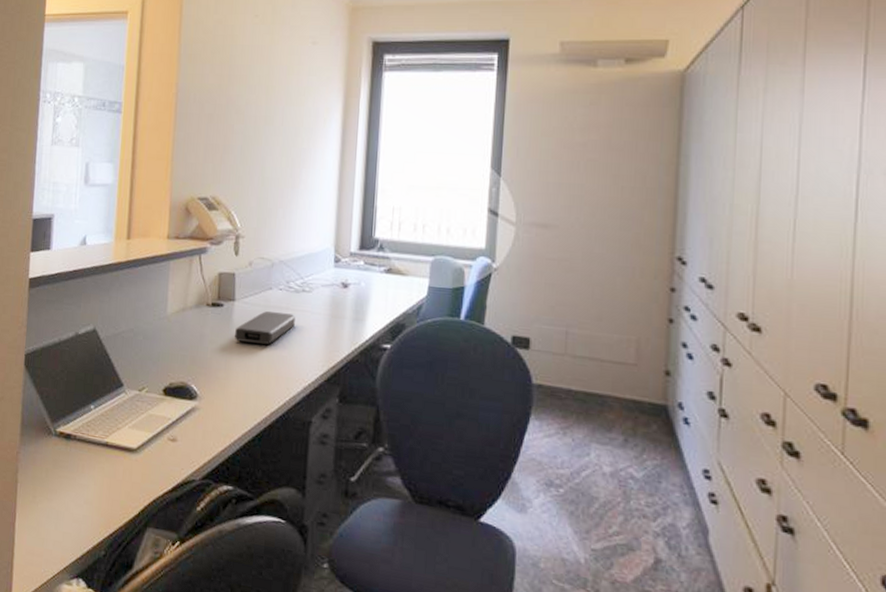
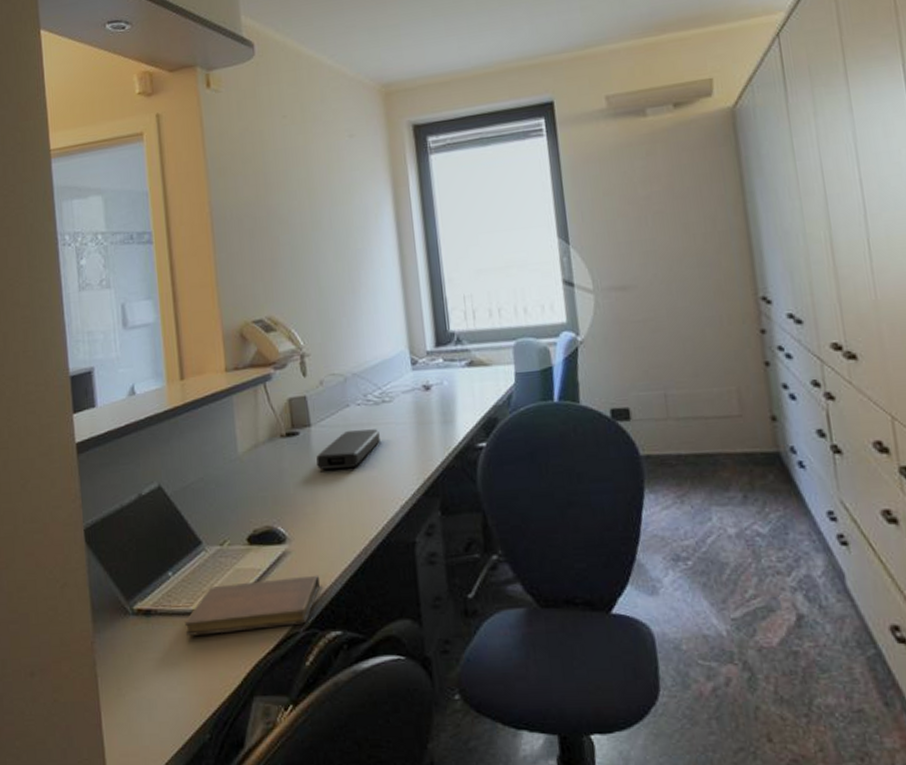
notebook: none [97,425,222,474] -> present [184,575,320,636]

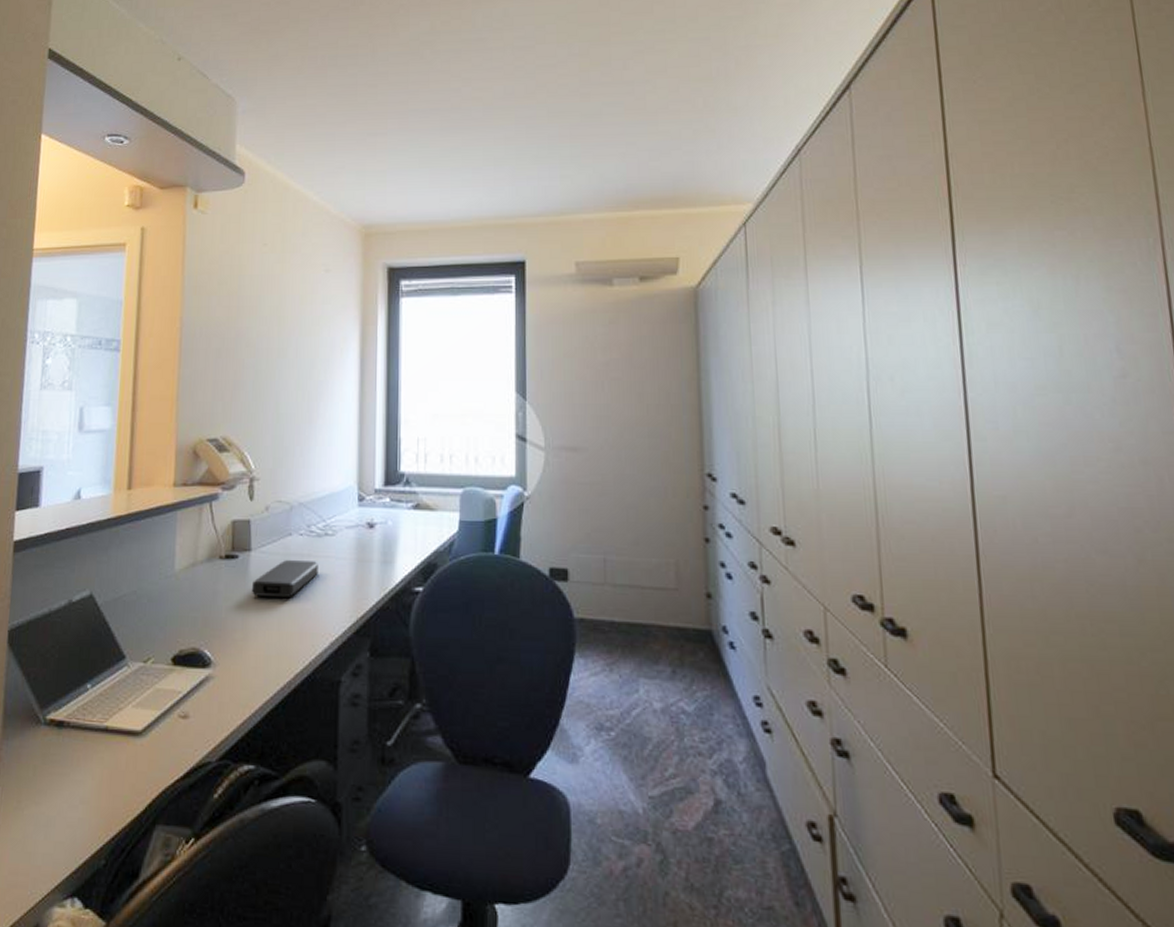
notebook: present [184,575,320,636] -> none [95,703,240,754]

